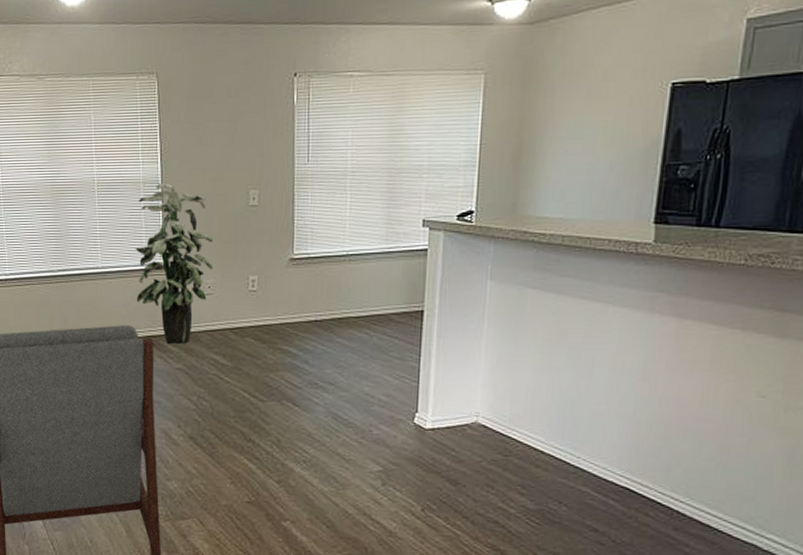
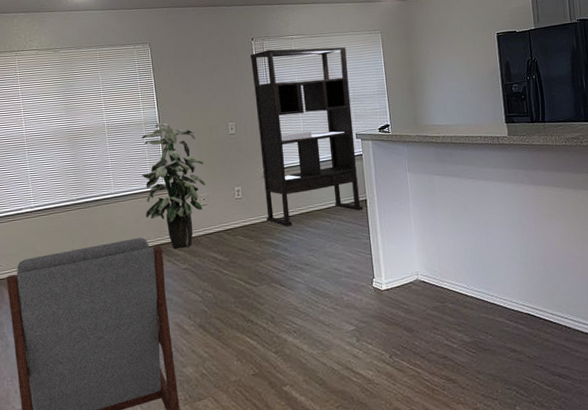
shelving unit: none [285,91,428,333] -> present [250,46,364,227]

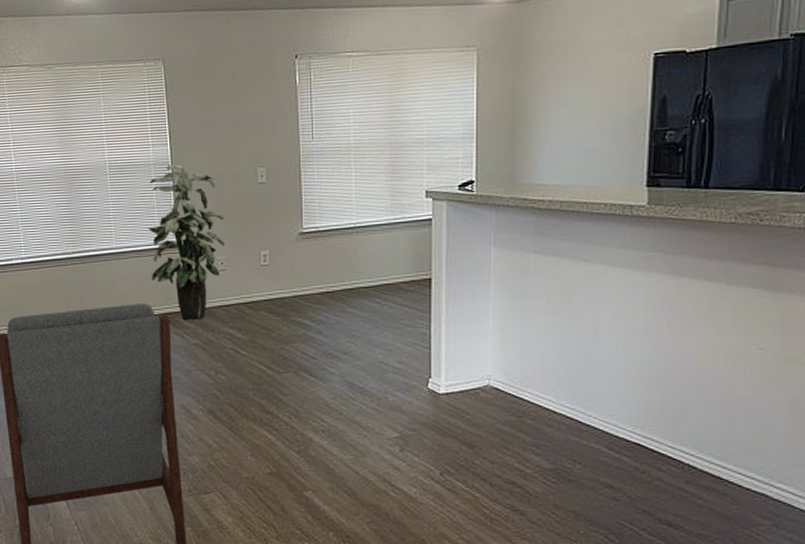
shelving unit: present [250,46,364,227] -> none [291,69,426,304]

